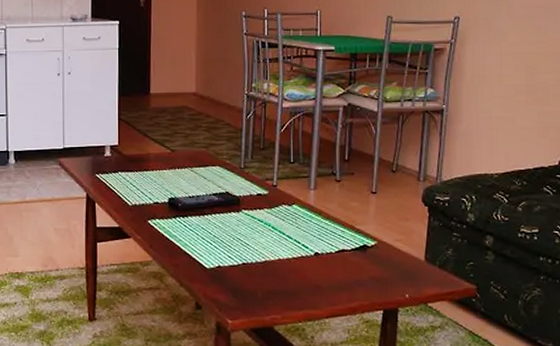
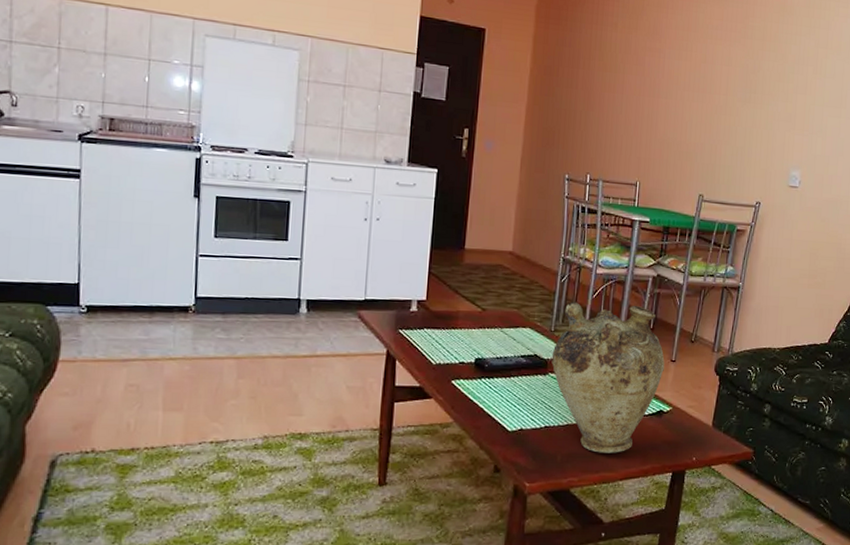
vase: none [243,136,364,290] -> present [551,302,665,453]

